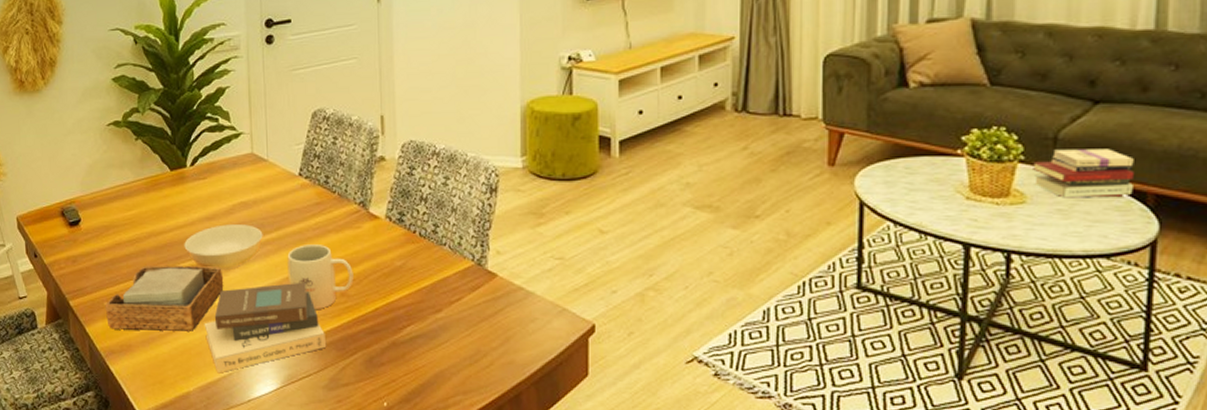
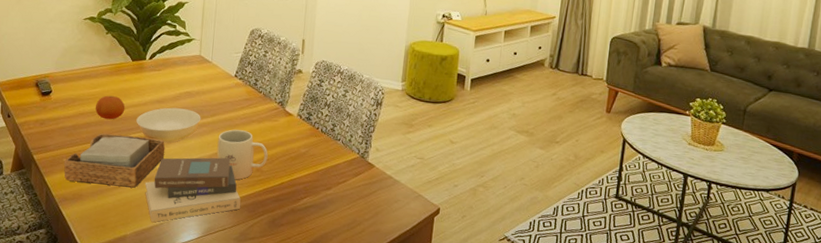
fruit: none [134,217,169,248] -> present [95,95,125,120]
books: present [1031,149,1135,198] -> none [729,118,788,154]

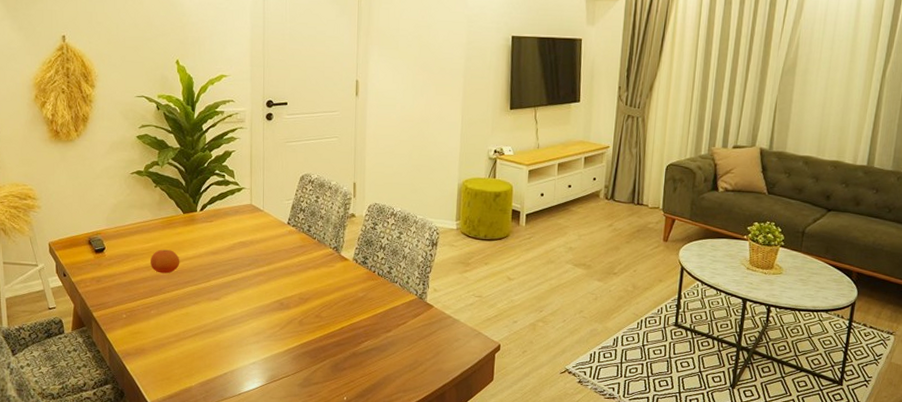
napkin holder: present [63,133,166,188] -> none [123,287,223,340]
bowl: present [136,107,201,143] -> none [192,258,257,294]
books: present [145,157,241,223] -> none [206,305,303,373]
mug: present [216,129,268,180] -> none [275,277,326,327]

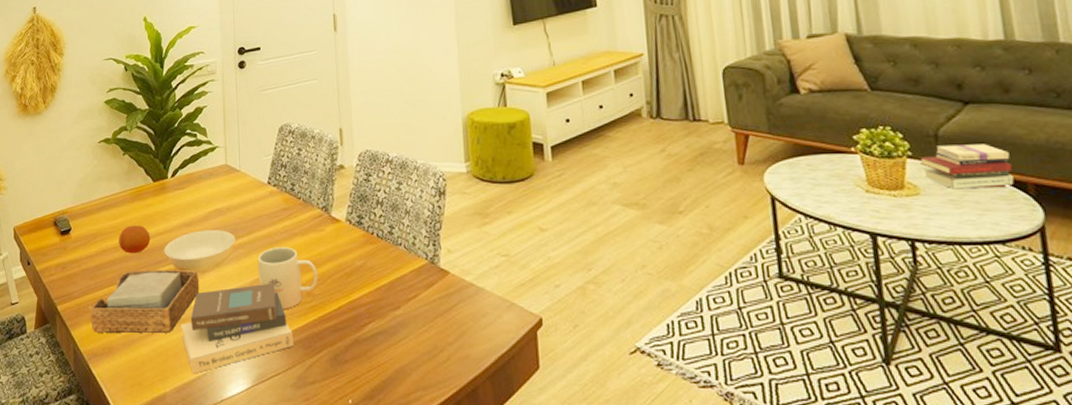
napkin holder: none [123,287,223,340] -> present [90,270,200,333]
bowl: none [192,258,257,294] -> present [164,230,236,274]
books: none [206,305,303,373] -> present [180,283,294,374]
mug: none [275,277,326,327] -> present [257,247,318,310]
books: none [787,239,847,274] -> present [919,144,1014,190]

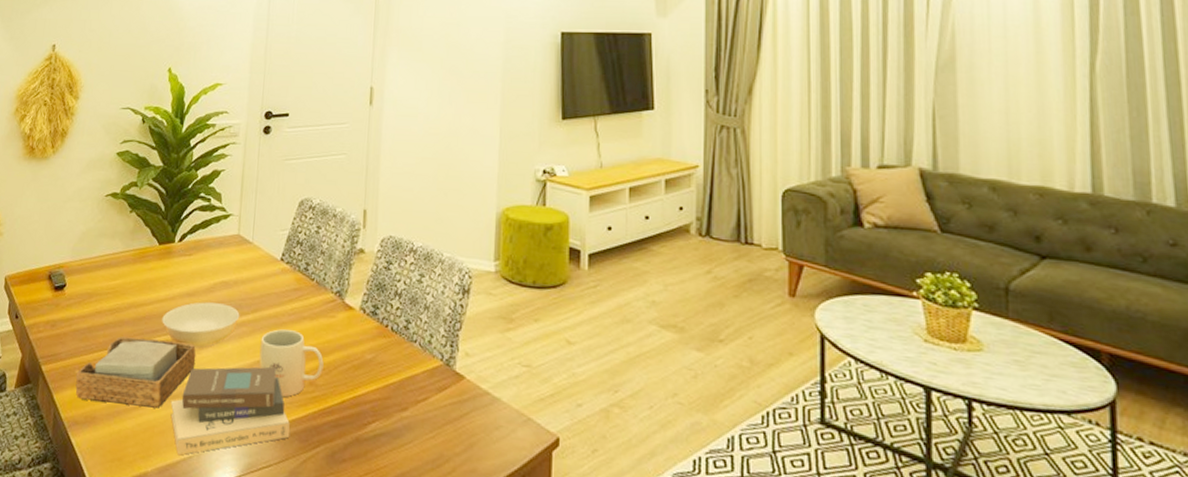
fruit: present [119,225,151,254] -> none [115,288,150,319]
books: present [919,144,1014,190] -> none [985,300,1088,354]

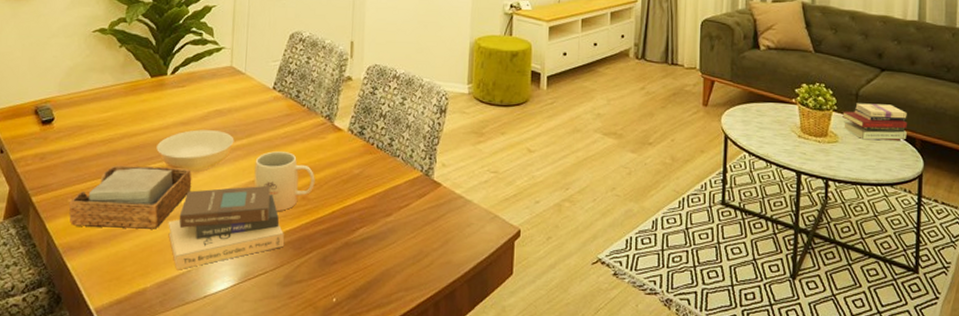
books: none [985,300,1088,354] -> present [841,103,908,142]

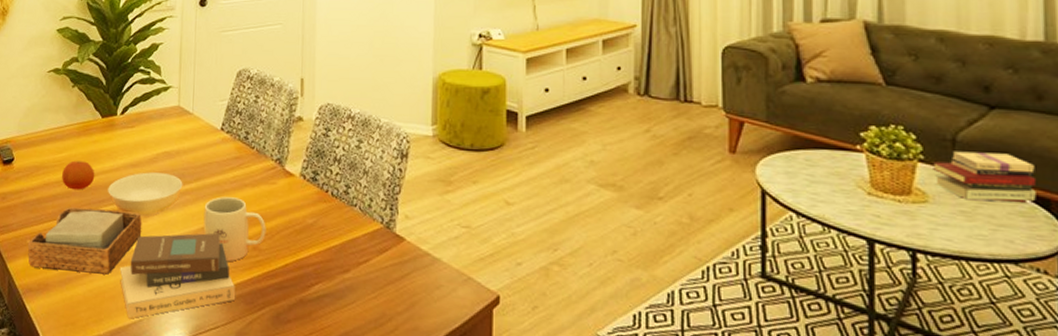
fruit: none [107,119,143,149] -> present [62,160,95,190]

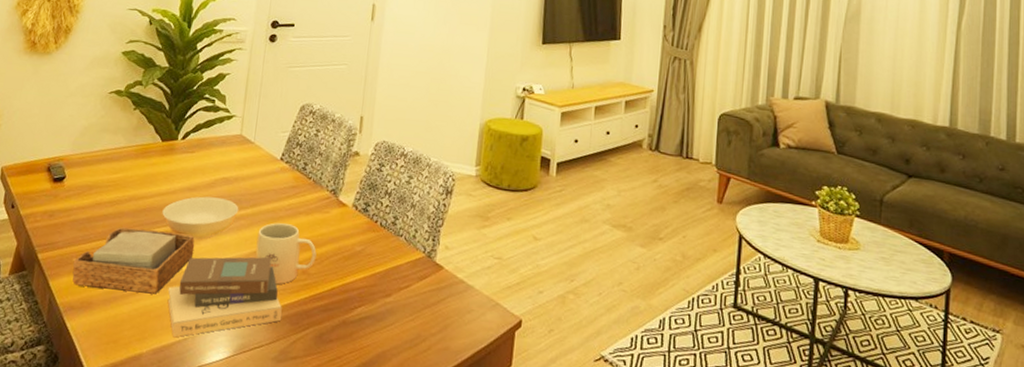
fruit: present [62,160,95,190] -> none [115,182,151,211]
books: present [931,151,1037,204] -> none [864,209,936,253]

